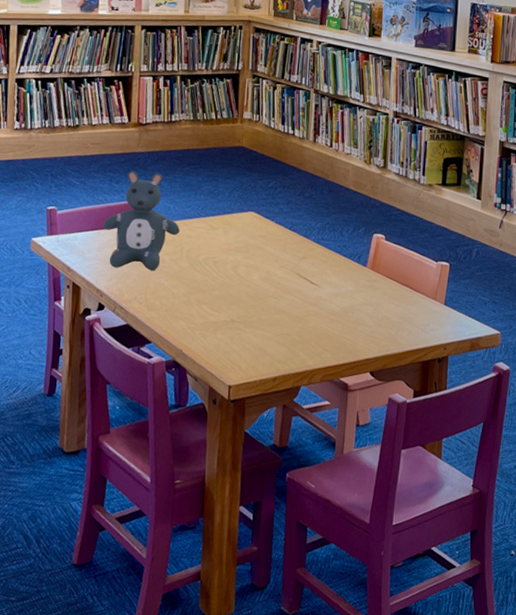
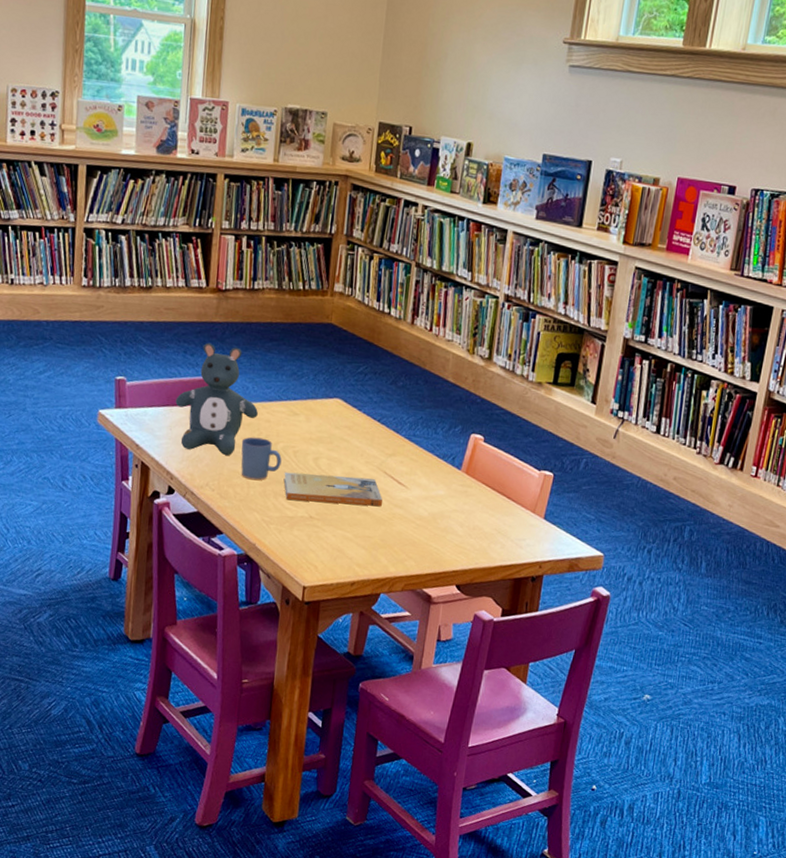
mug: none [165,252,203,291] -> present [241,437,282,481]
book: none [206,280,297,307] -> present [283,471,383,507]

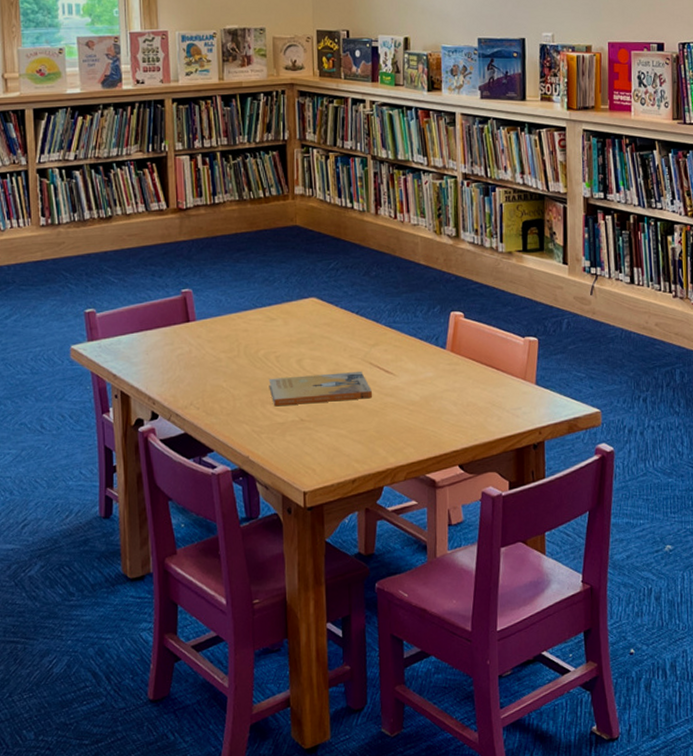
stuffed animal: present [175,342,258,456] -> none [149,262,234,372]
mug: present [241,437,282,481] -> none [221,348,265,392]

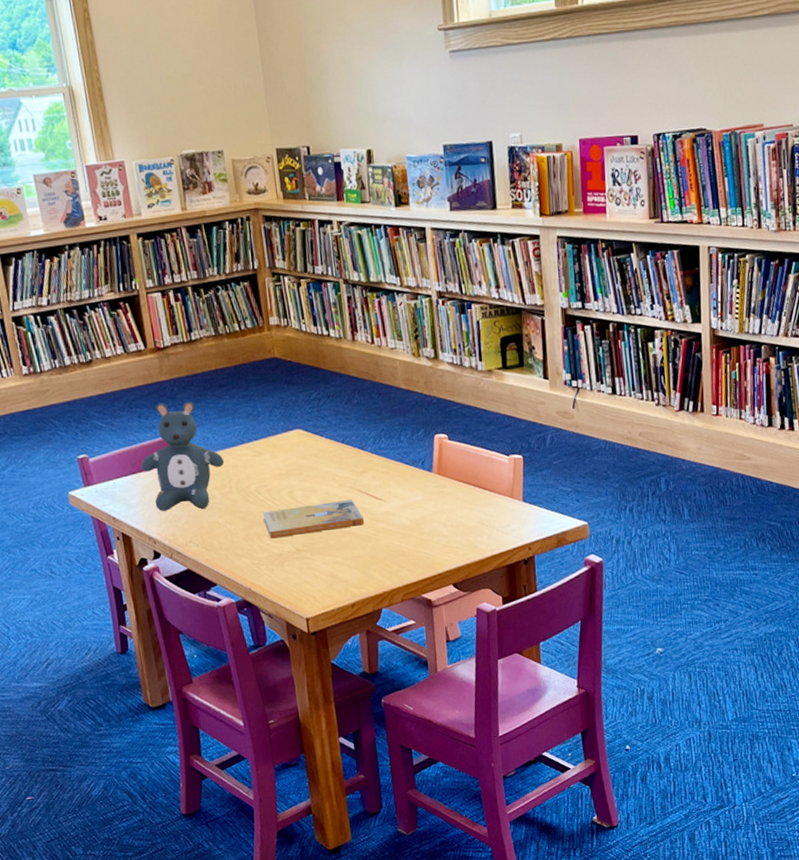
stuffed animal: none [149,262,234,372] -> present [140,401,224,511]

